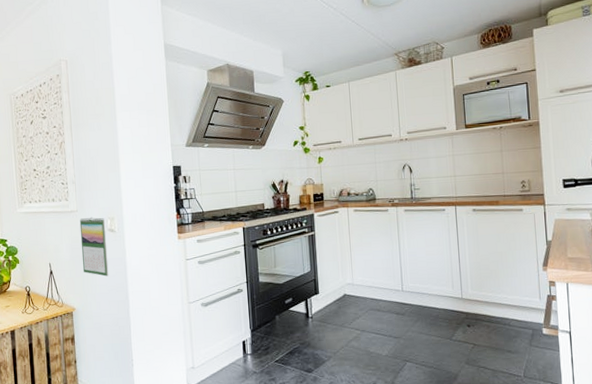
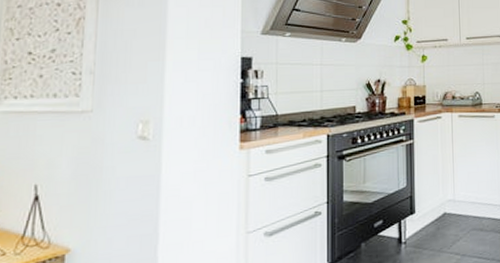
calendar: present [79,217,109,277] -> none [90,119,134,202]

